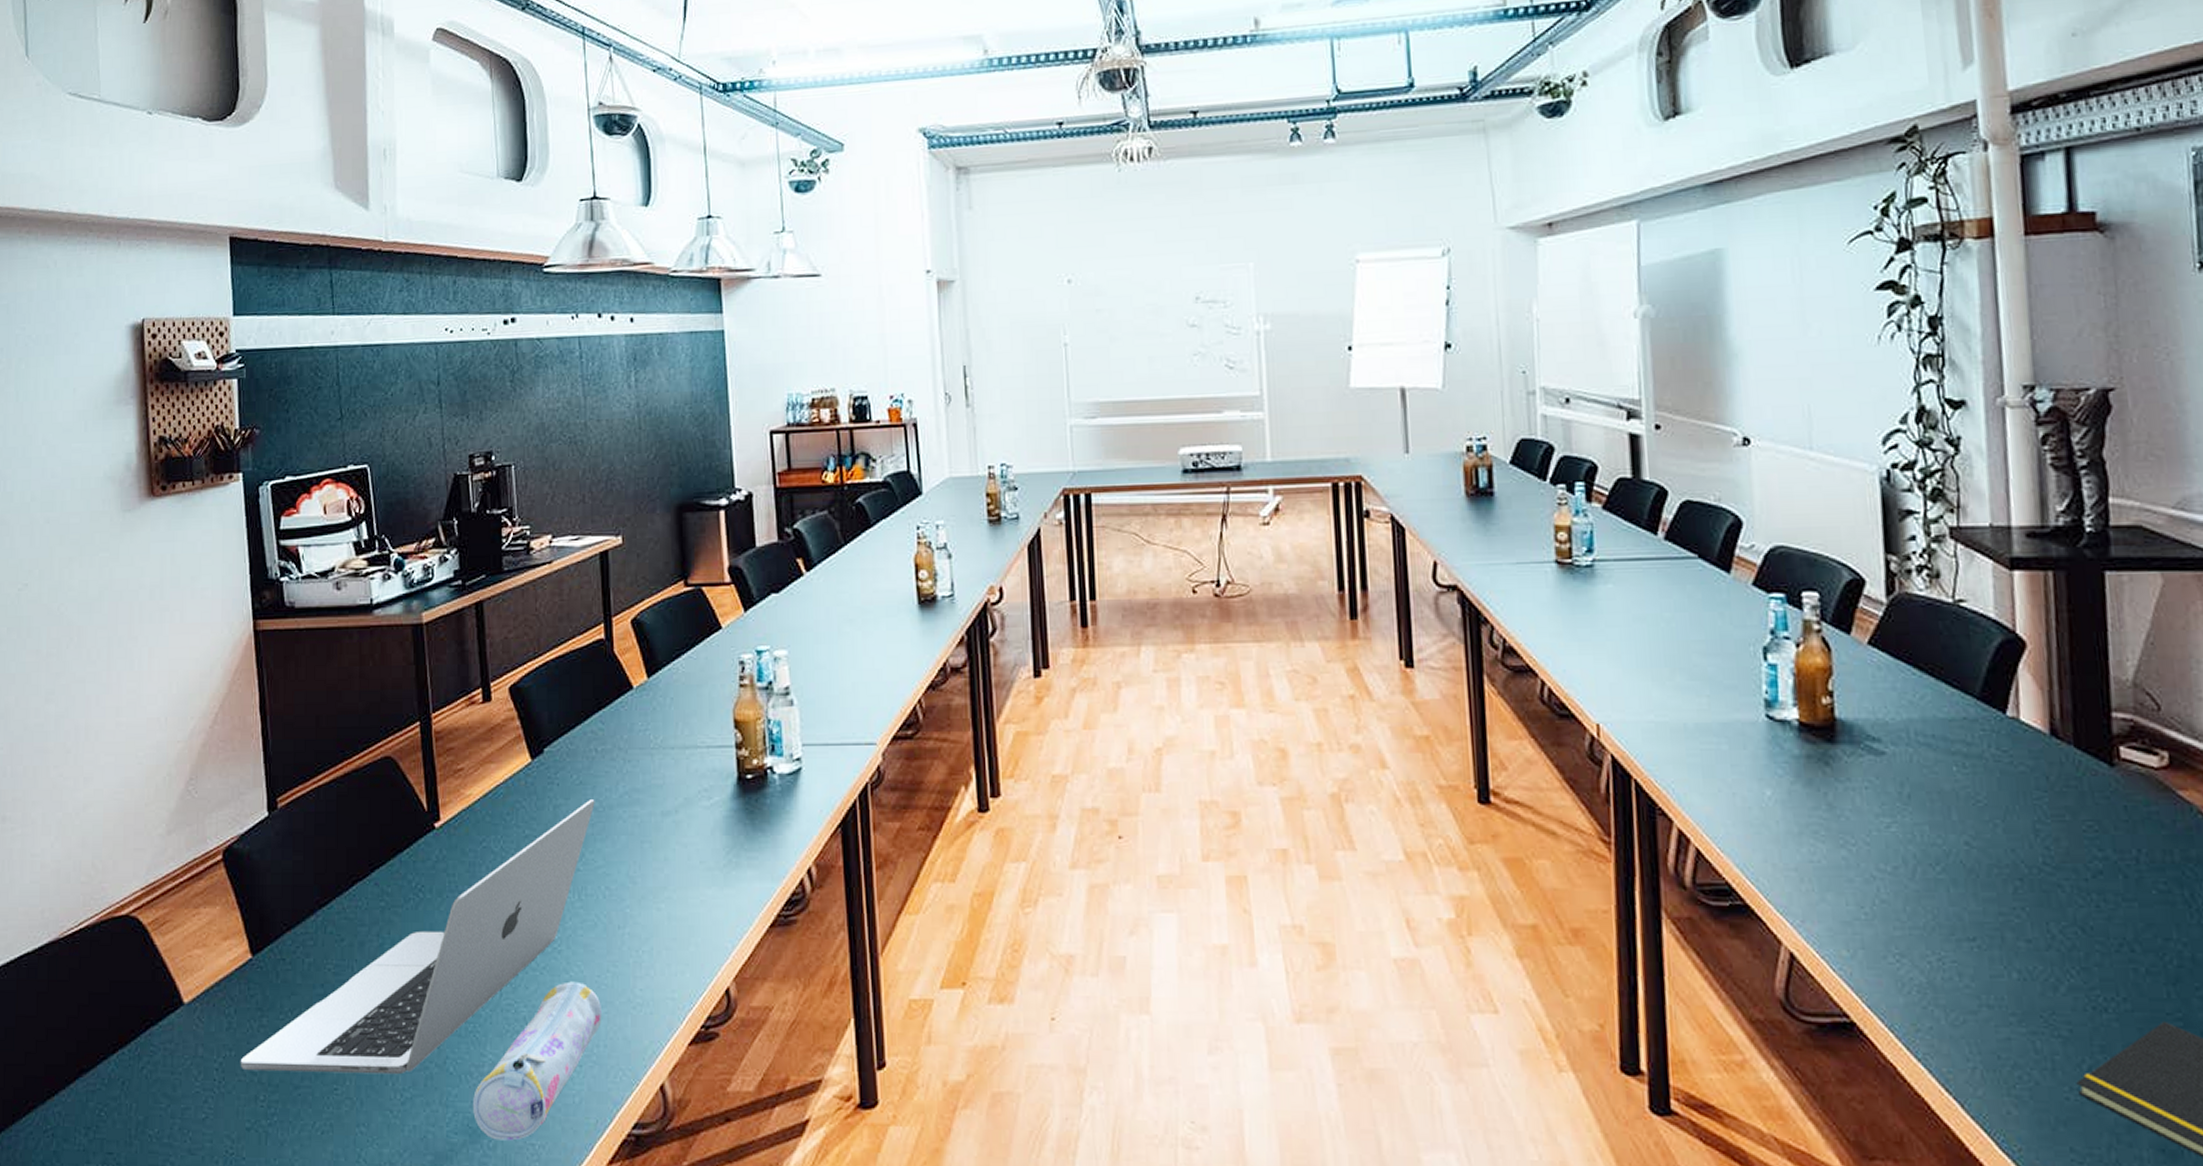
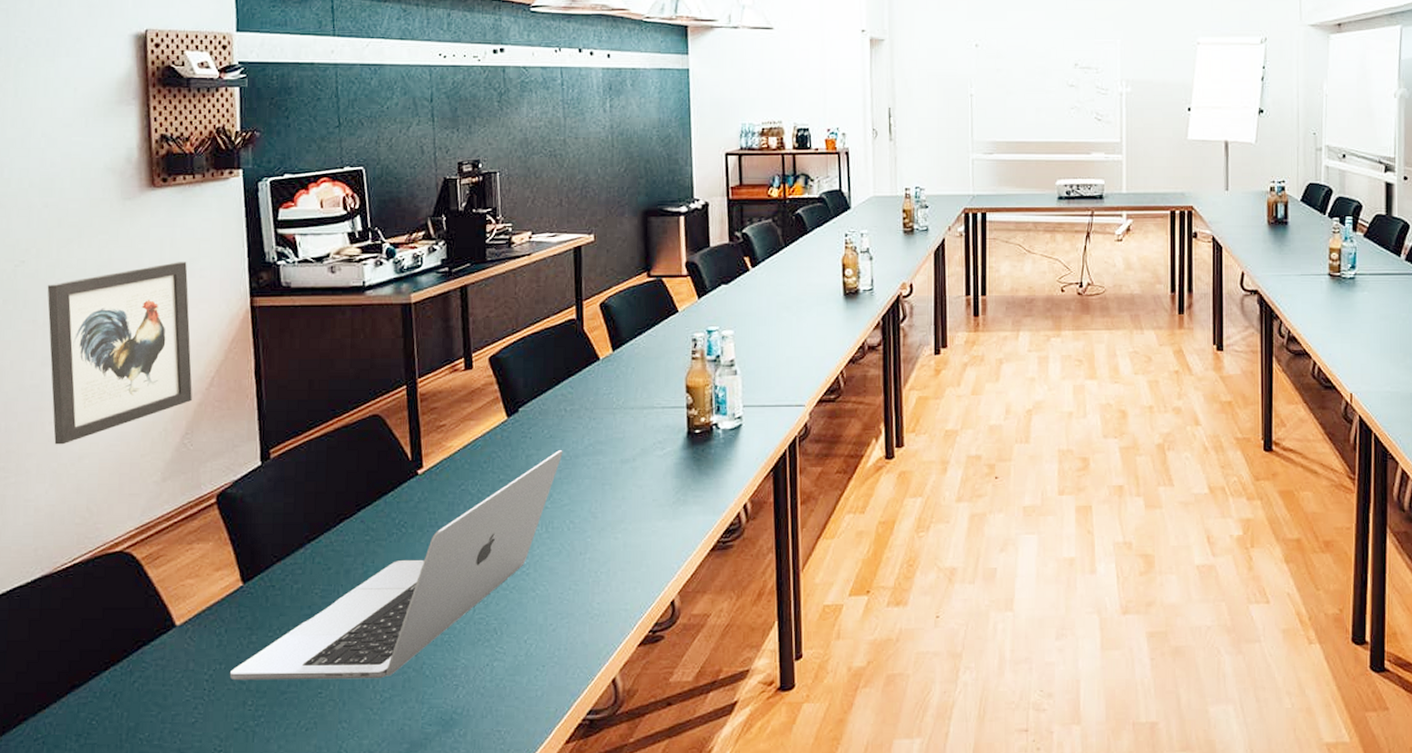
wall art: none [50,581,196,792] -> present [47,262,192,445]
pencil case: present [473,981,601,1141] -> none [446,598,563,729]

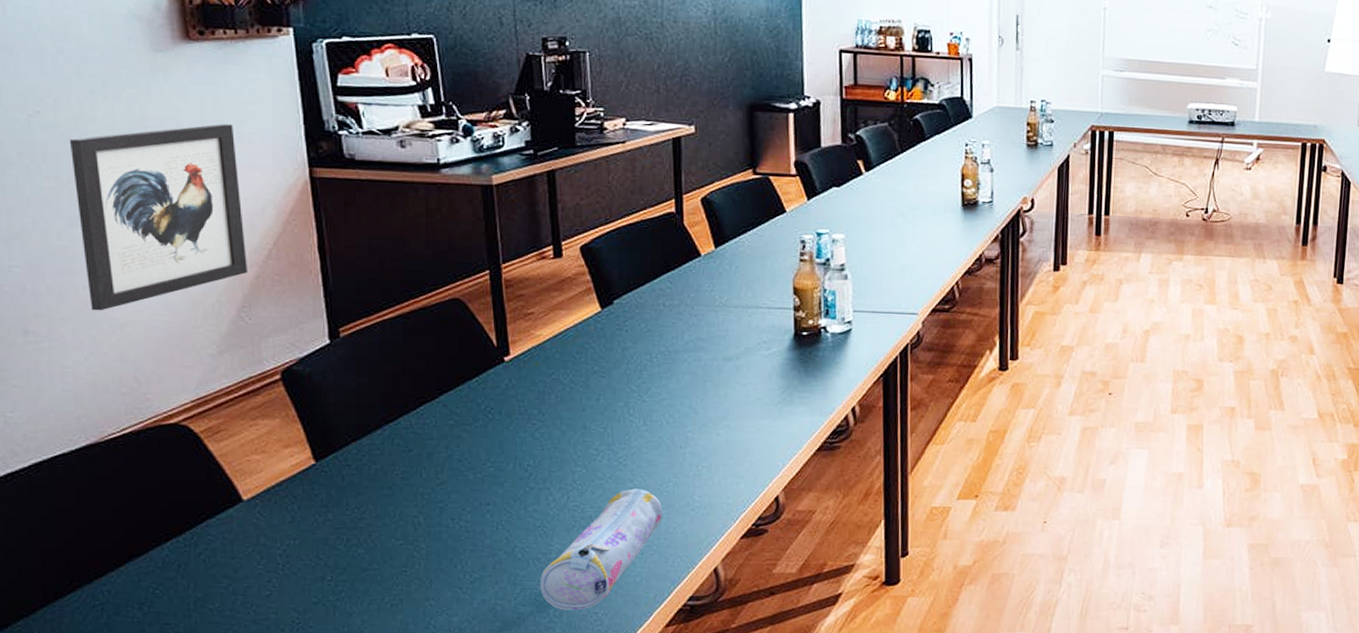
laptop: present [229,450,563,681] -> none [305,345,662,560]
pencil case: none [446,598,563,729] -> present [540,488,663,610]

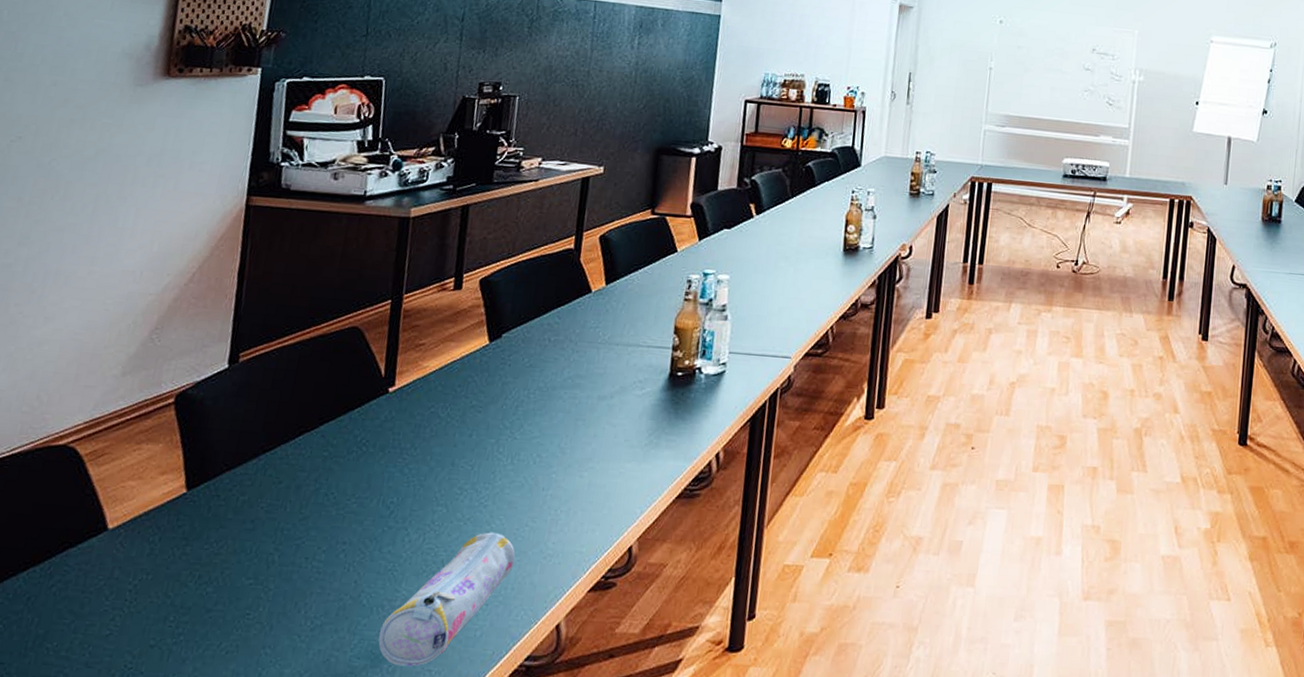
wall art: present [69,124,247,311] -> none [16,153,189,328]

